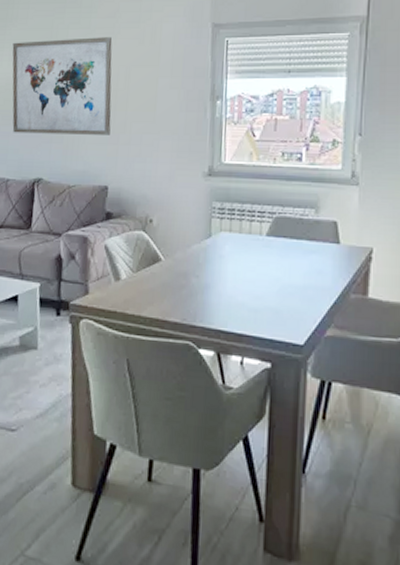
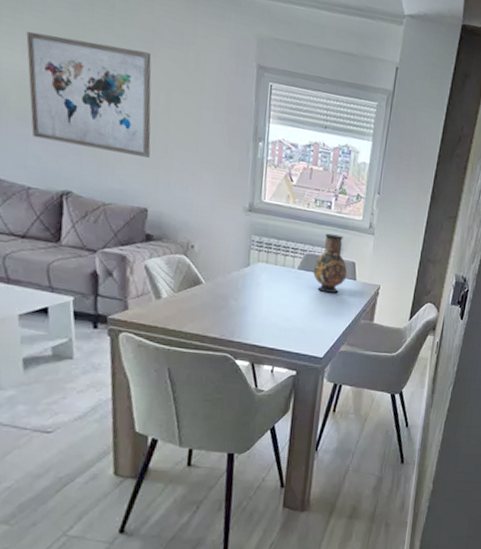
vase: none [285,190,328,262] -> present [313,233,348,293]

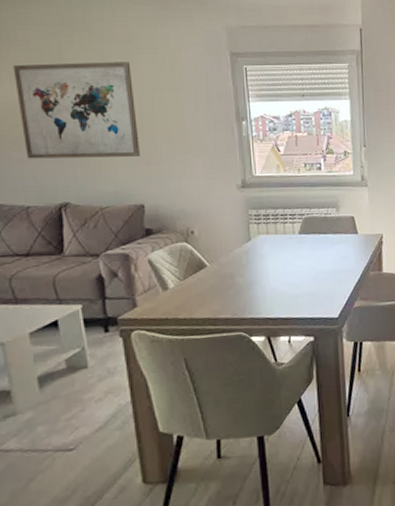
vase: present [313,233,348,293] -> none [314,193,348,251]

